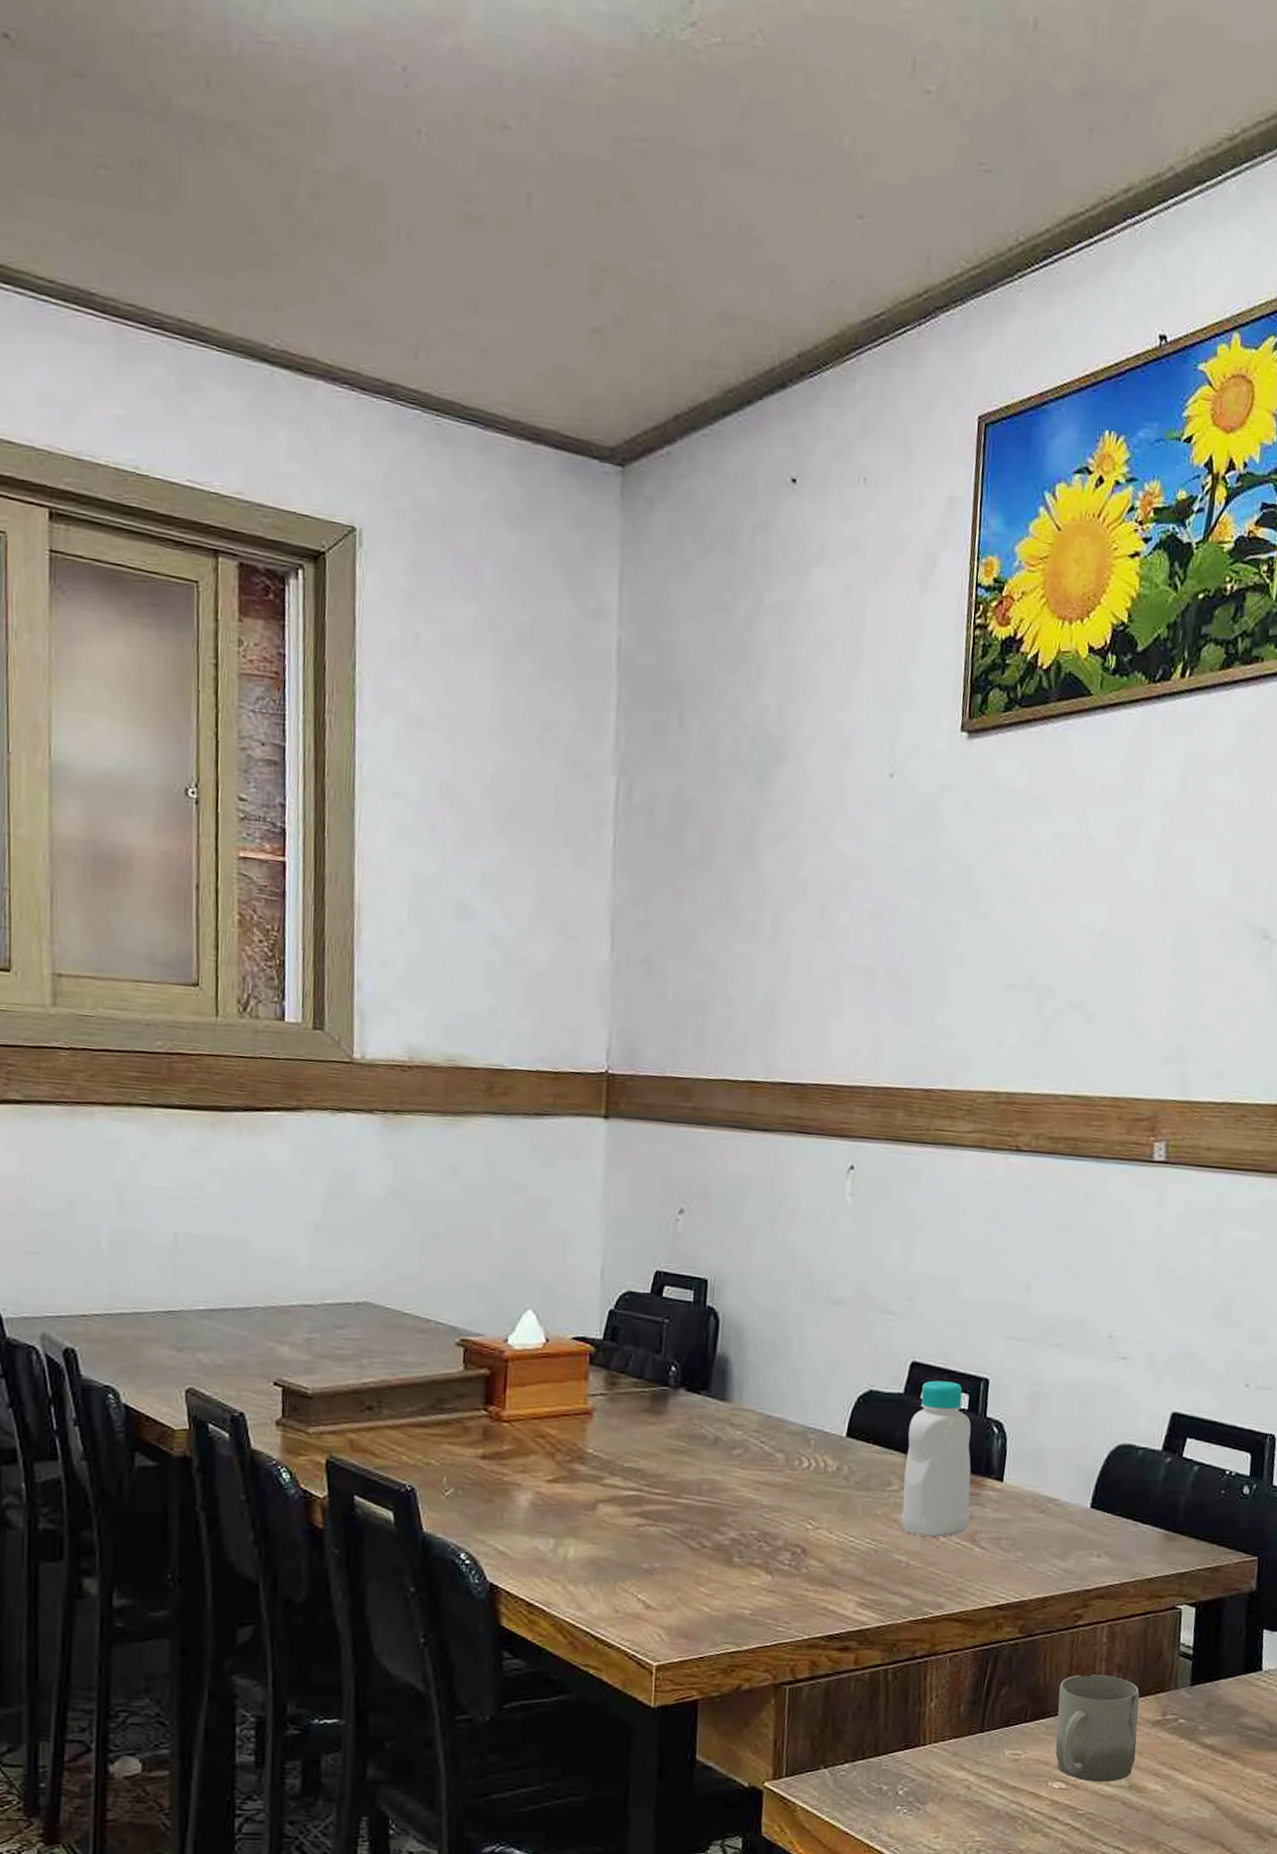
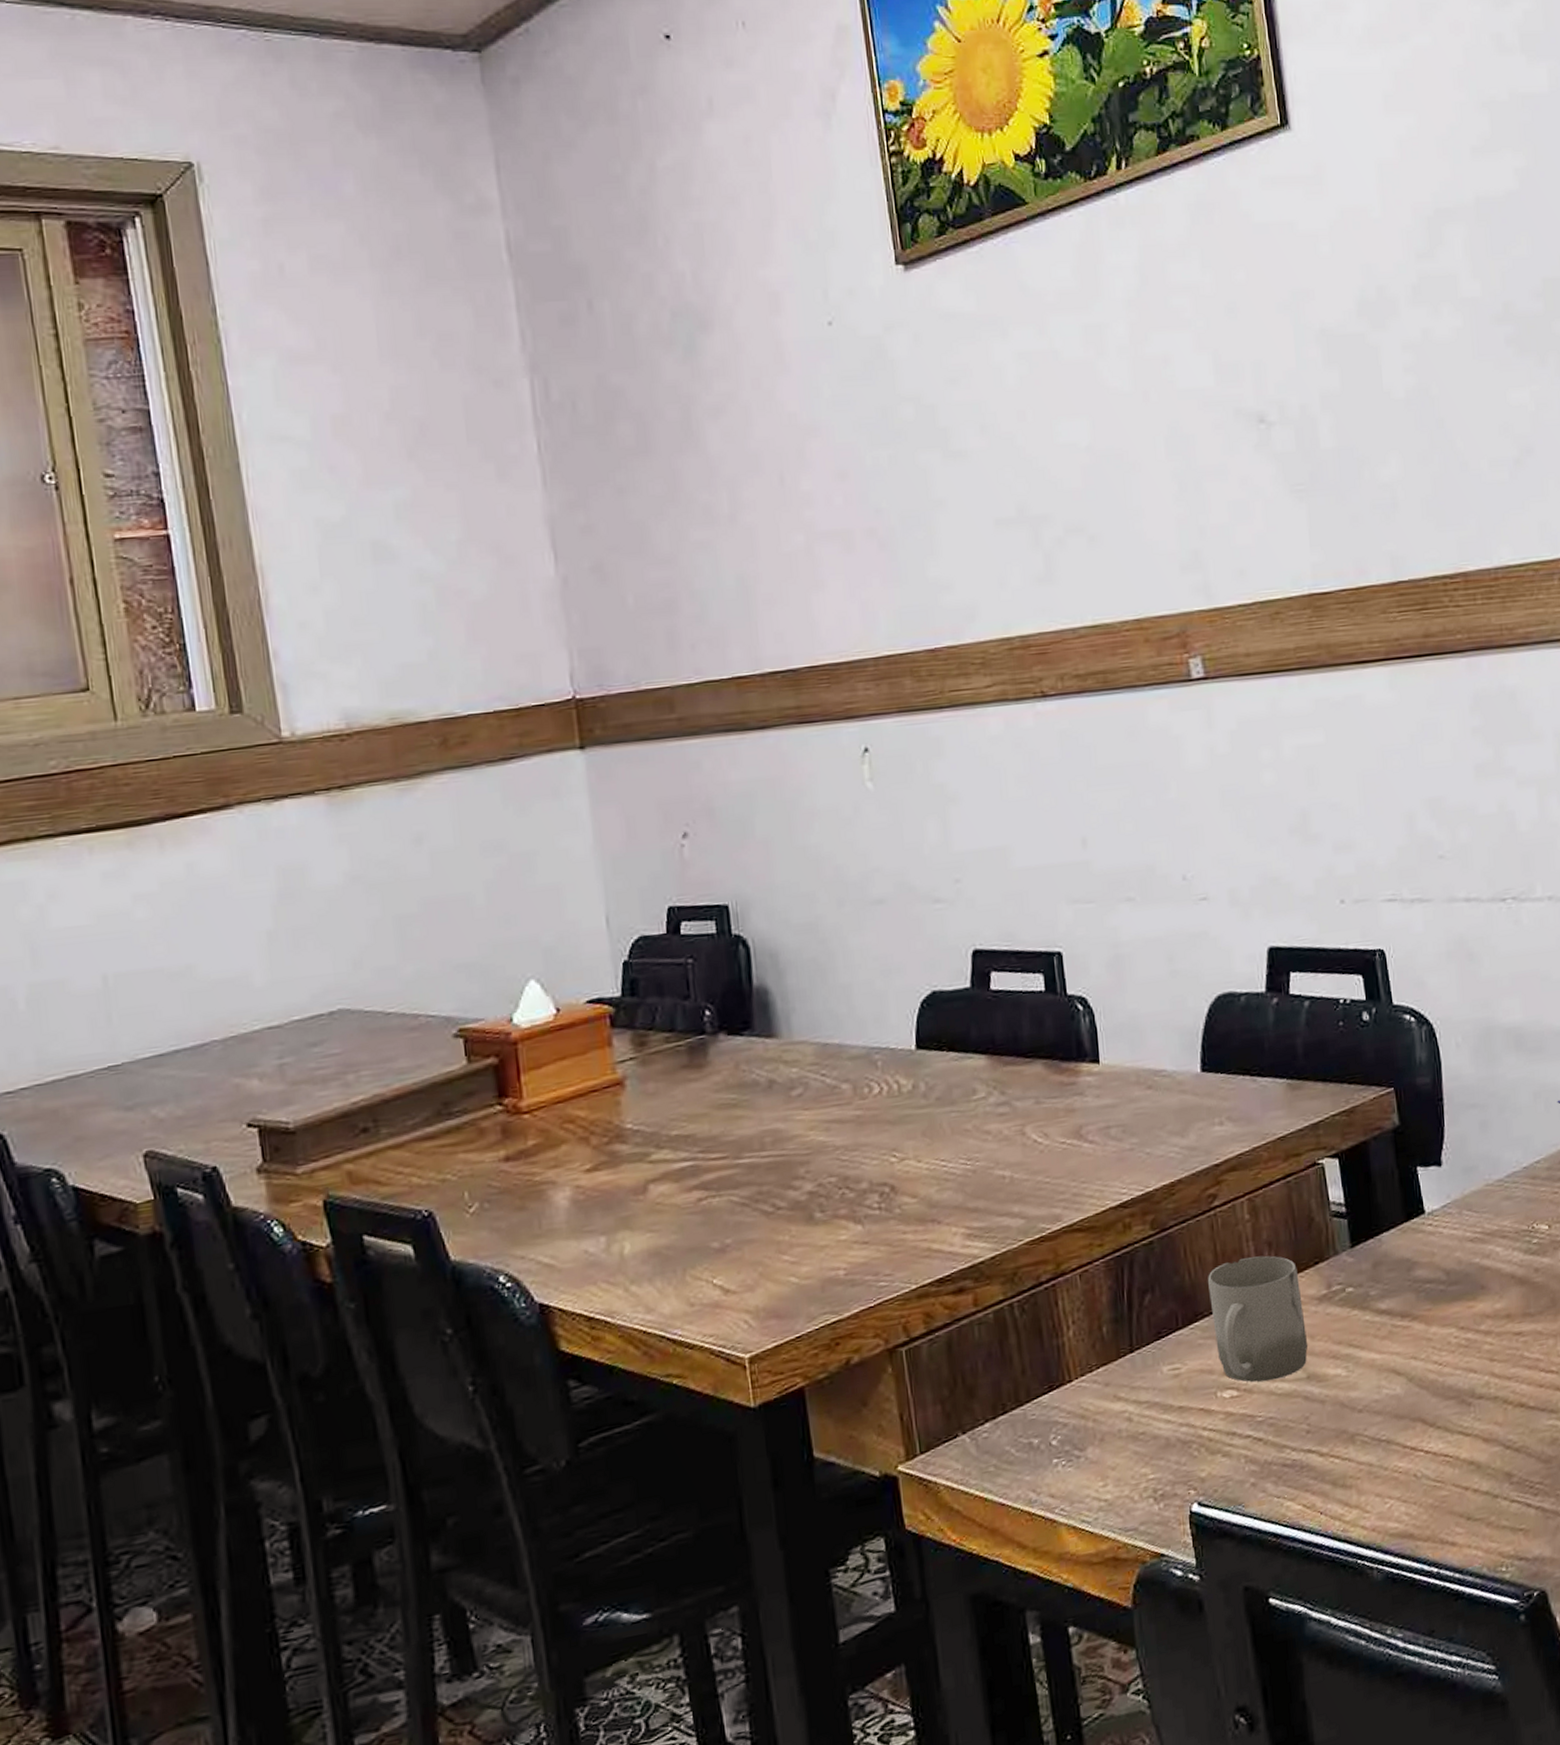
bottle: present [900,1380,971,1538] -> none [984,963,1072,1144]

